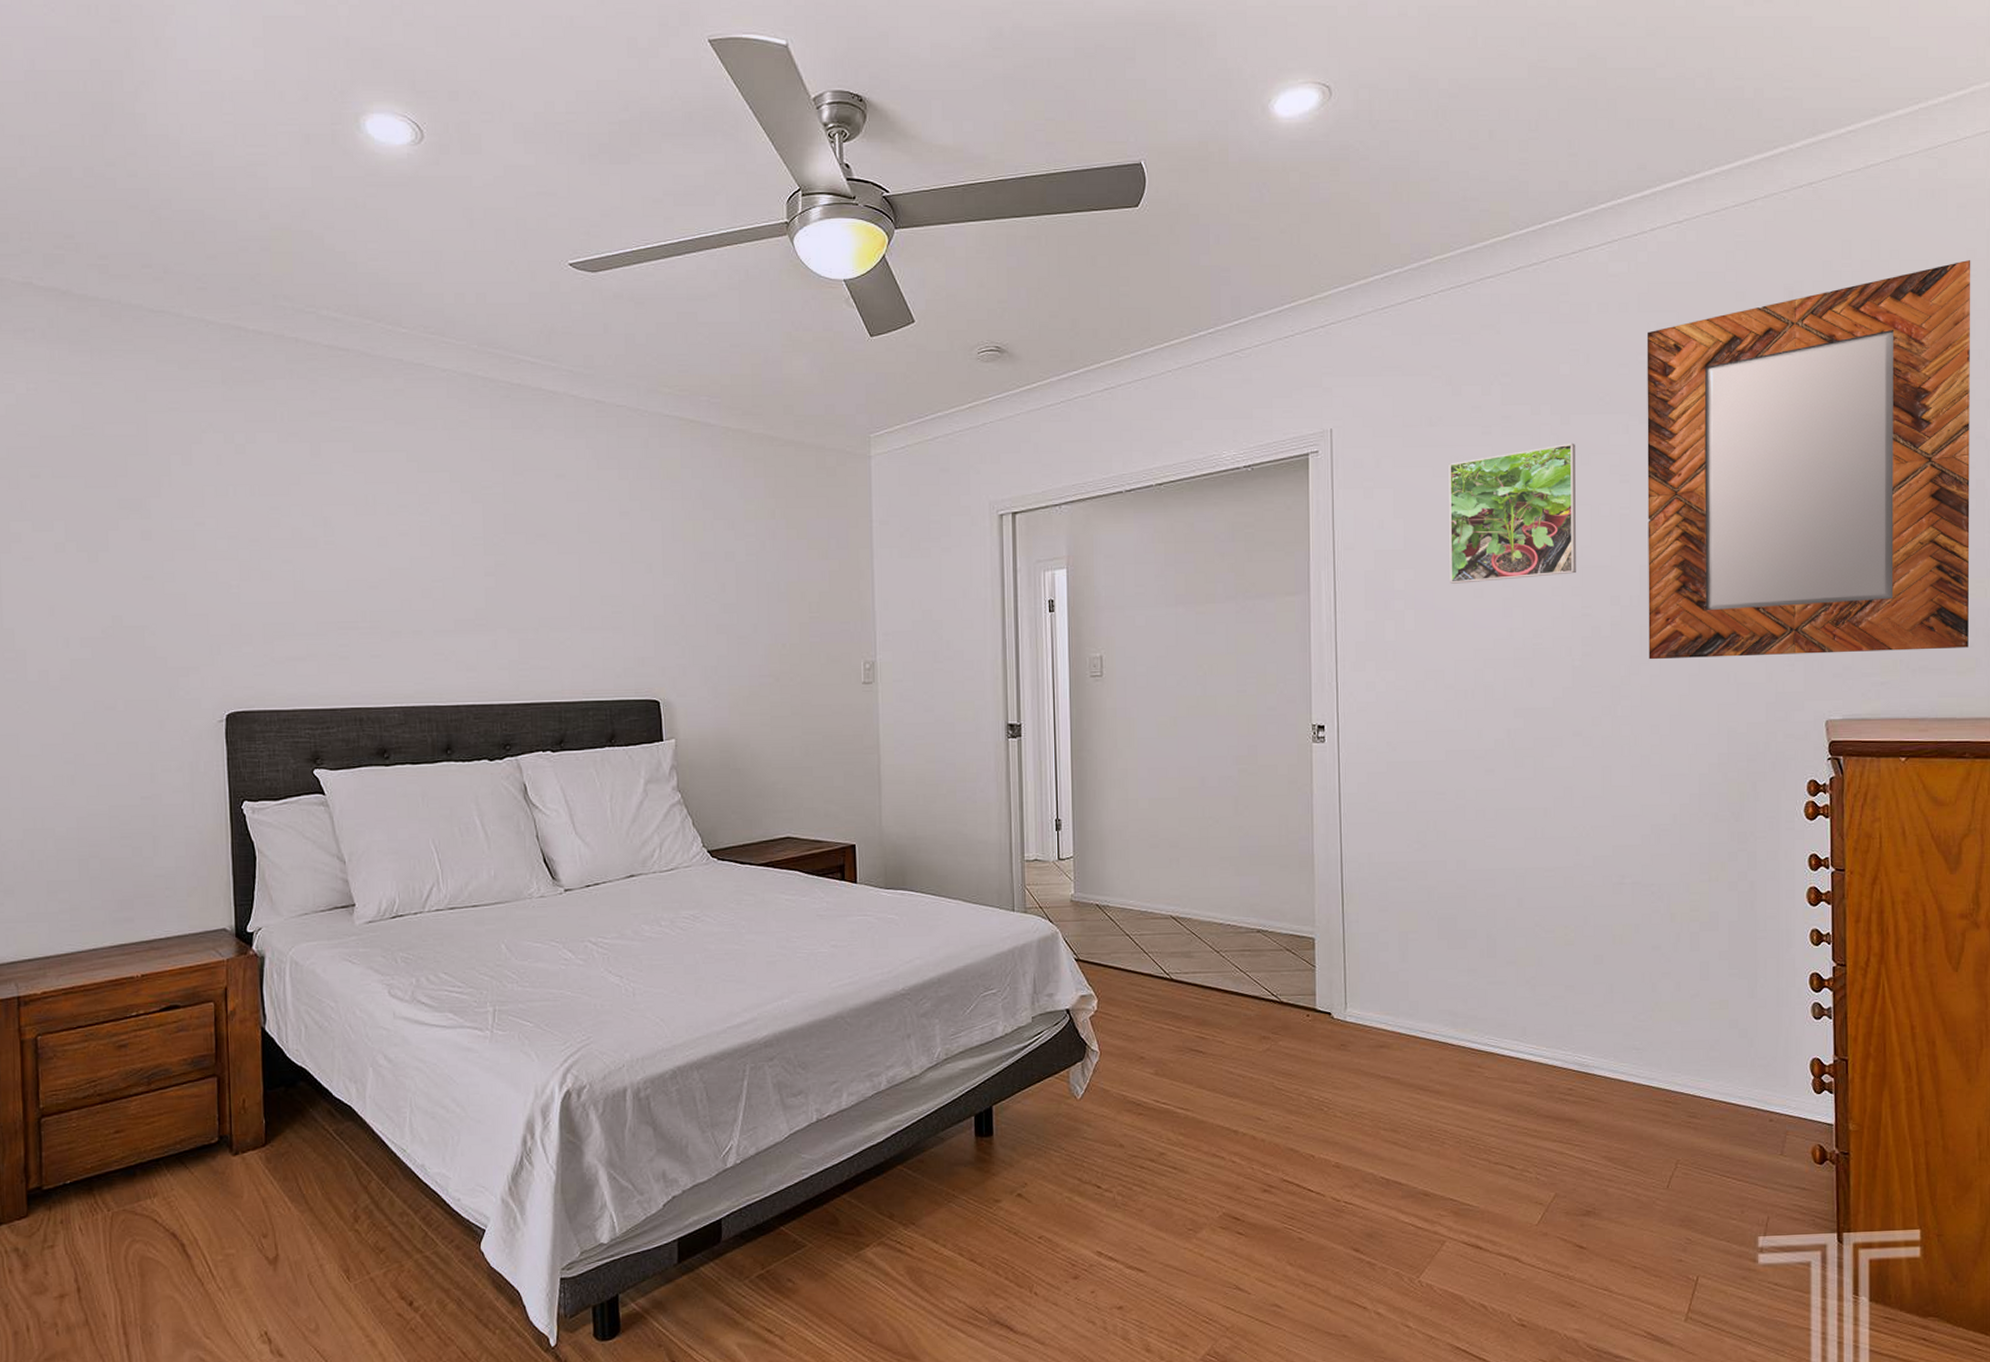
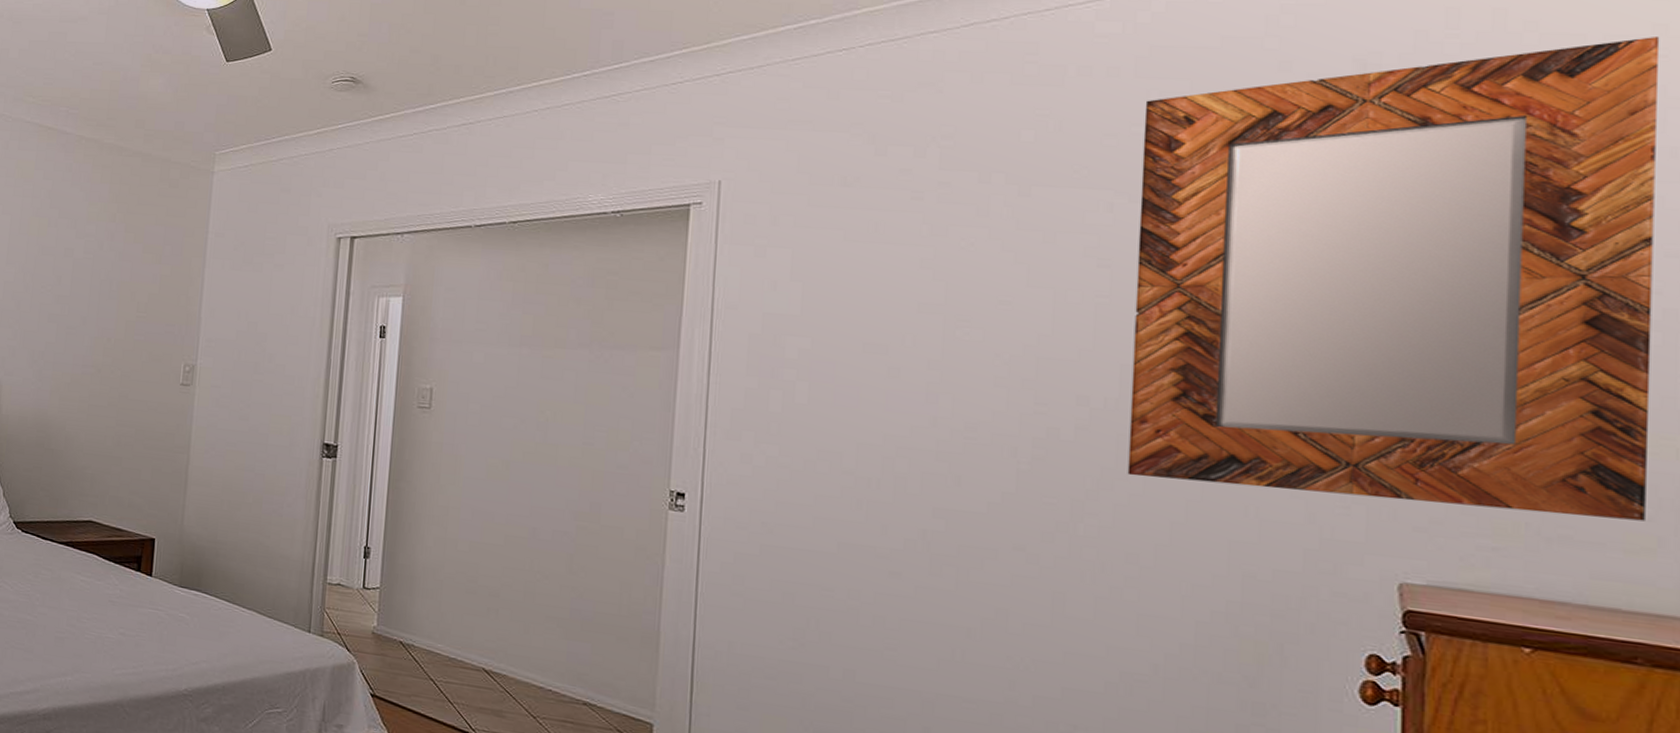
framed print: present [1449,443,1576,584] -> none [857,217,1037,364]

